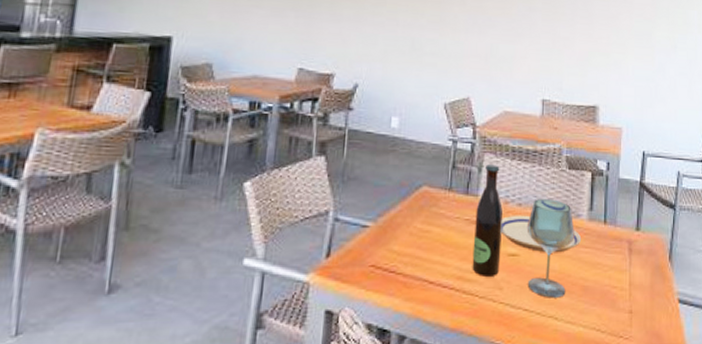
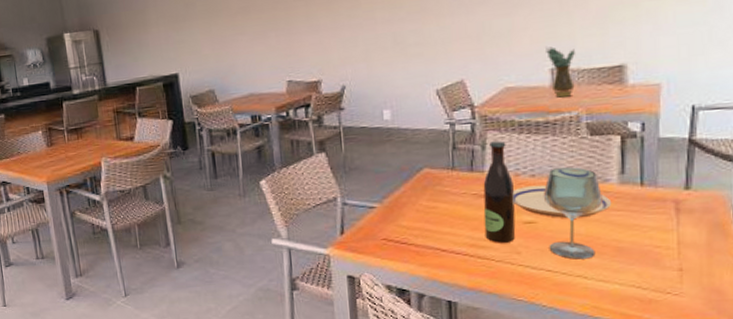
vase: none [539,78,561,129] -> present [546,47,575,98]

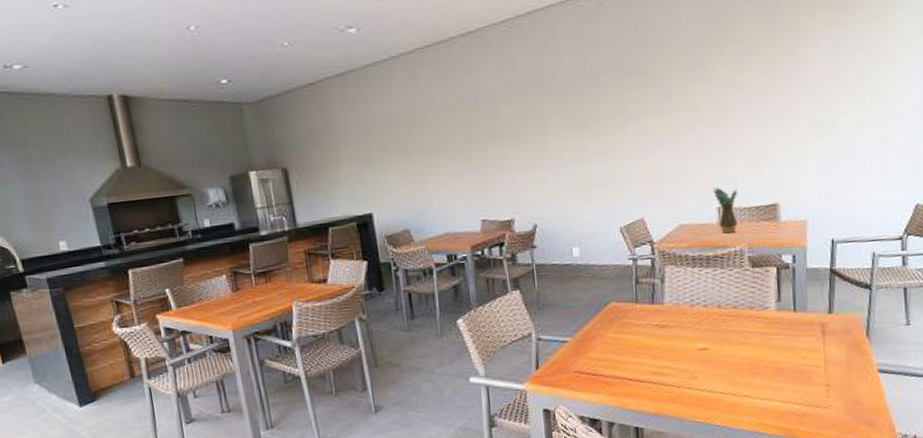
bottle: present [483,141,516,243] -> none [663,274,692,370]
plate: present [512,185,612,218] -> none [688,314,772,344]
wine glass: present [543,167,603,260] -> none [714,297,764,381]

